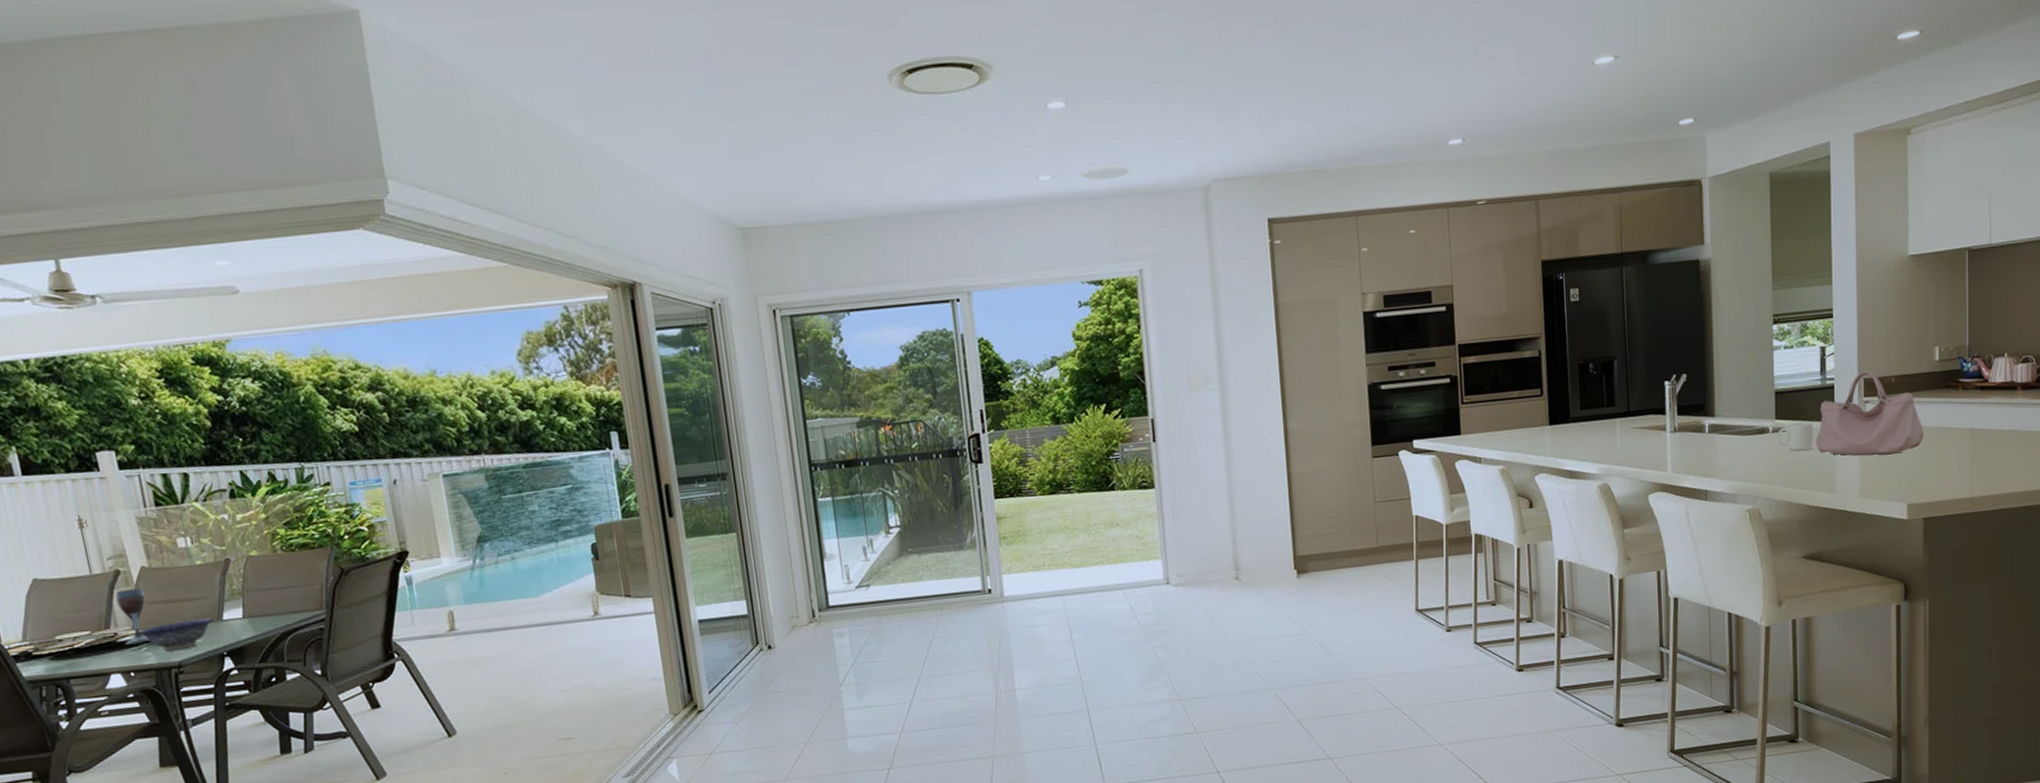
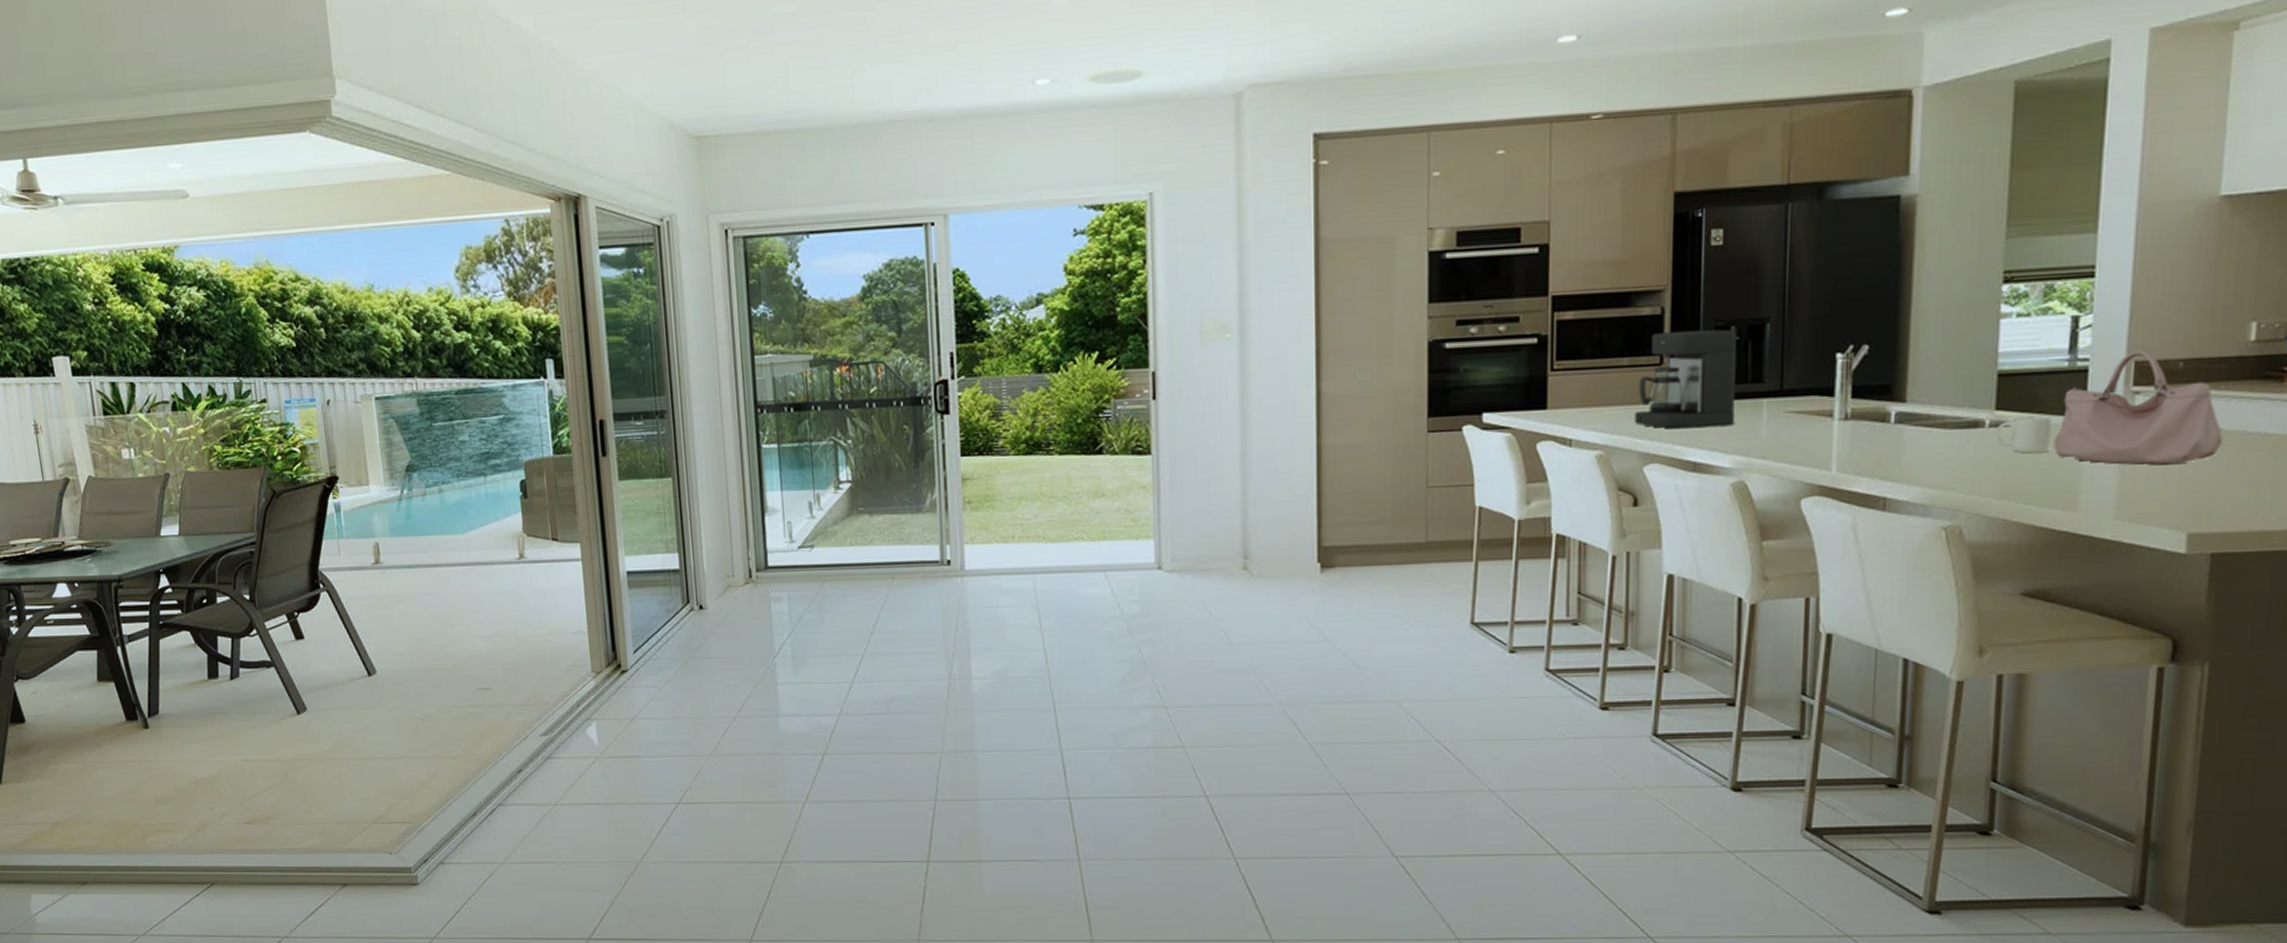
cup: present [115,587,149,645] -> none [64,497,93,555]
decorative bowl: present [137,618,214,651] -> none [82,533,152,563]
coffee maker: none [1525,366,1598,446] -> present [1634,329,1736,428]

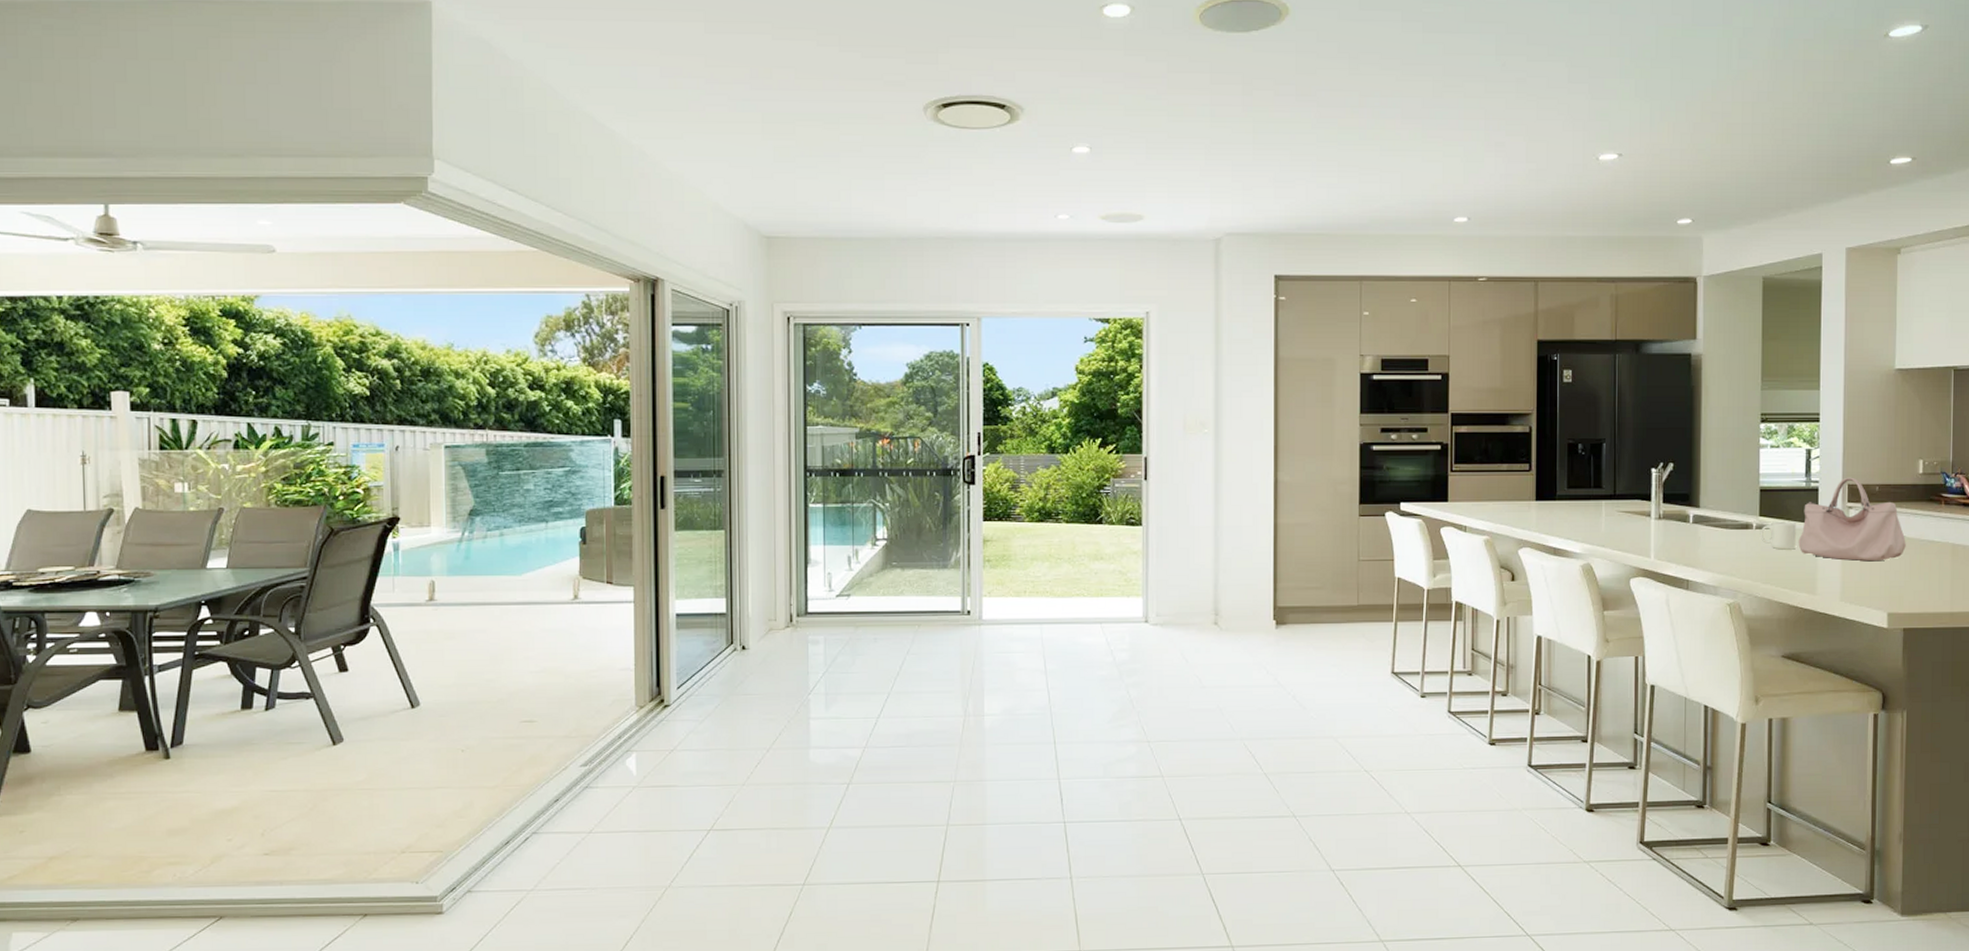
coffee maker: present [1634,329,1736,428] -> none [1511,445,1583,521]

